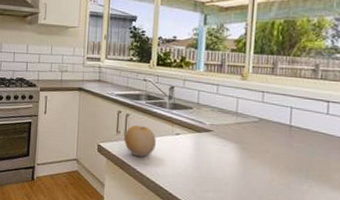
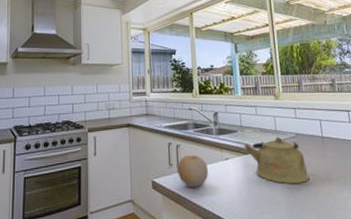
kettle: none [198,118,267,170] -> present [244,136,310,184]

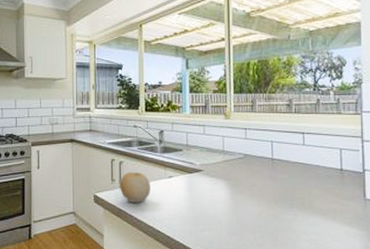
kettle: present [244,136,310,184] -> none [189,156,255,204]

